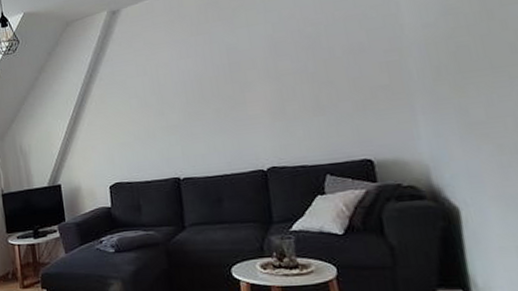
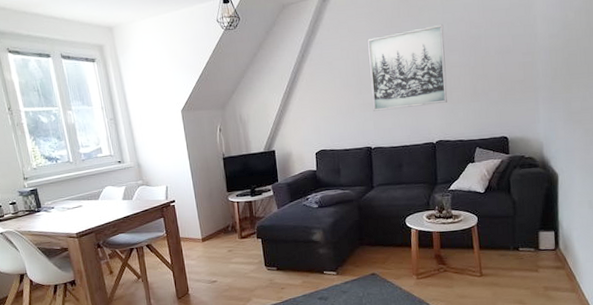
wall art: none [168,24,279,135] -> present [368,23,447,111]

